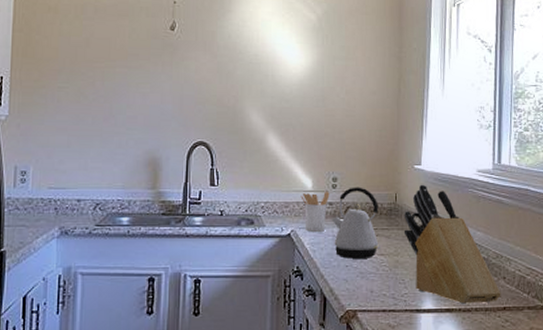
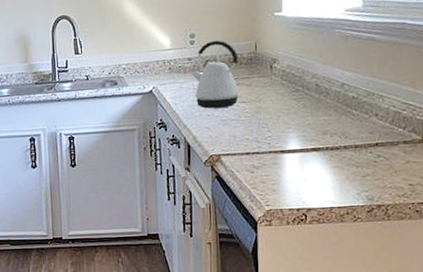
utensil holder: present [300,191,330,233] -> none [159,47,188,88]
knife block: present [403,184,501,304] -> none [265,30,373,143]

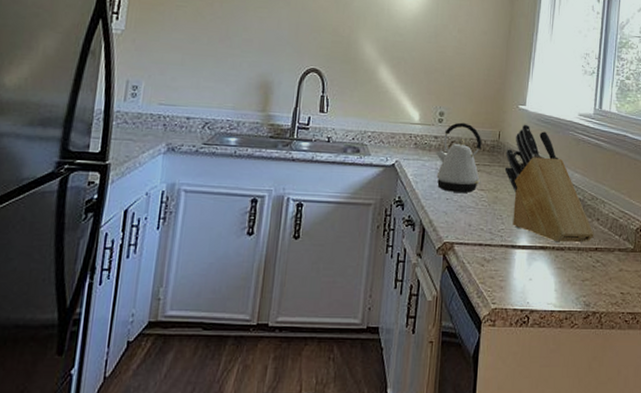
knife block: none [265,30,373,143] -> present [504,124,594,243]

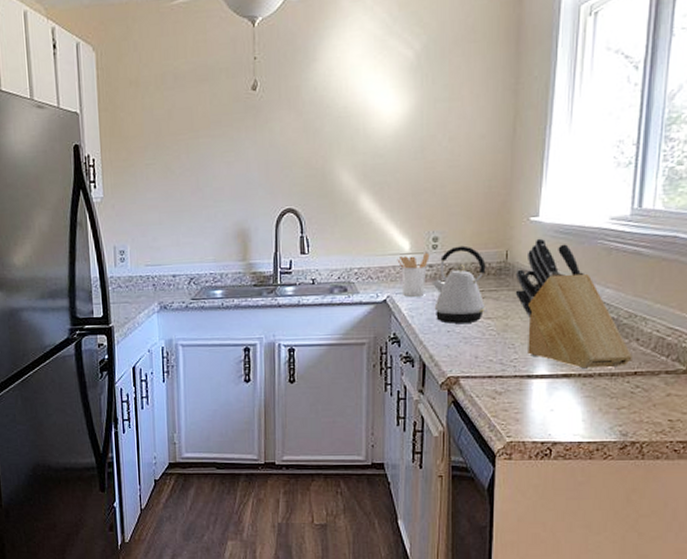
utensil holder: none [407,124,436,165] -> present [397,252,430,298]

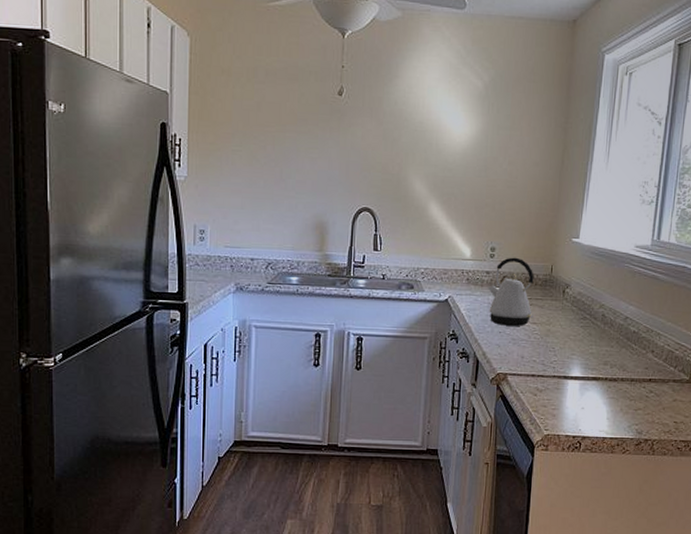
utensil holder: present [397,252,430,298] -> none [459,260,487,300]
knife block: present [515,238,632,369] -> none [557,257,648,374]

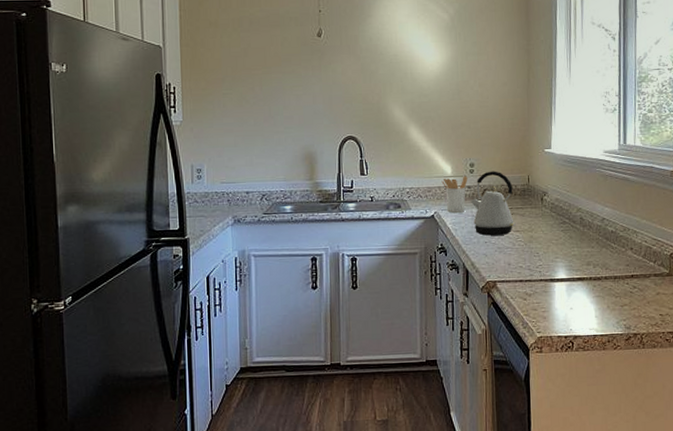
utensil holder: none [459,260,487,300] -> present [441,175,468,214]

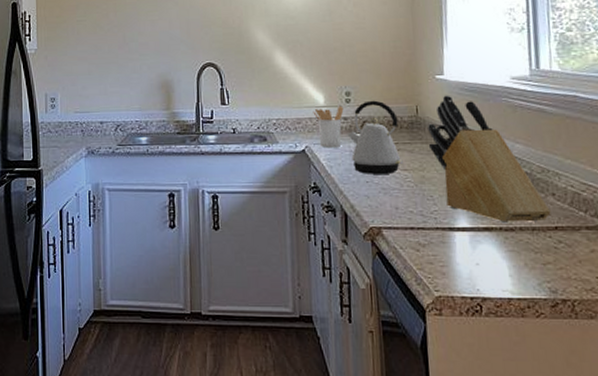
knife block: none [536,166,629,273] -> present [428,95,551,222]

